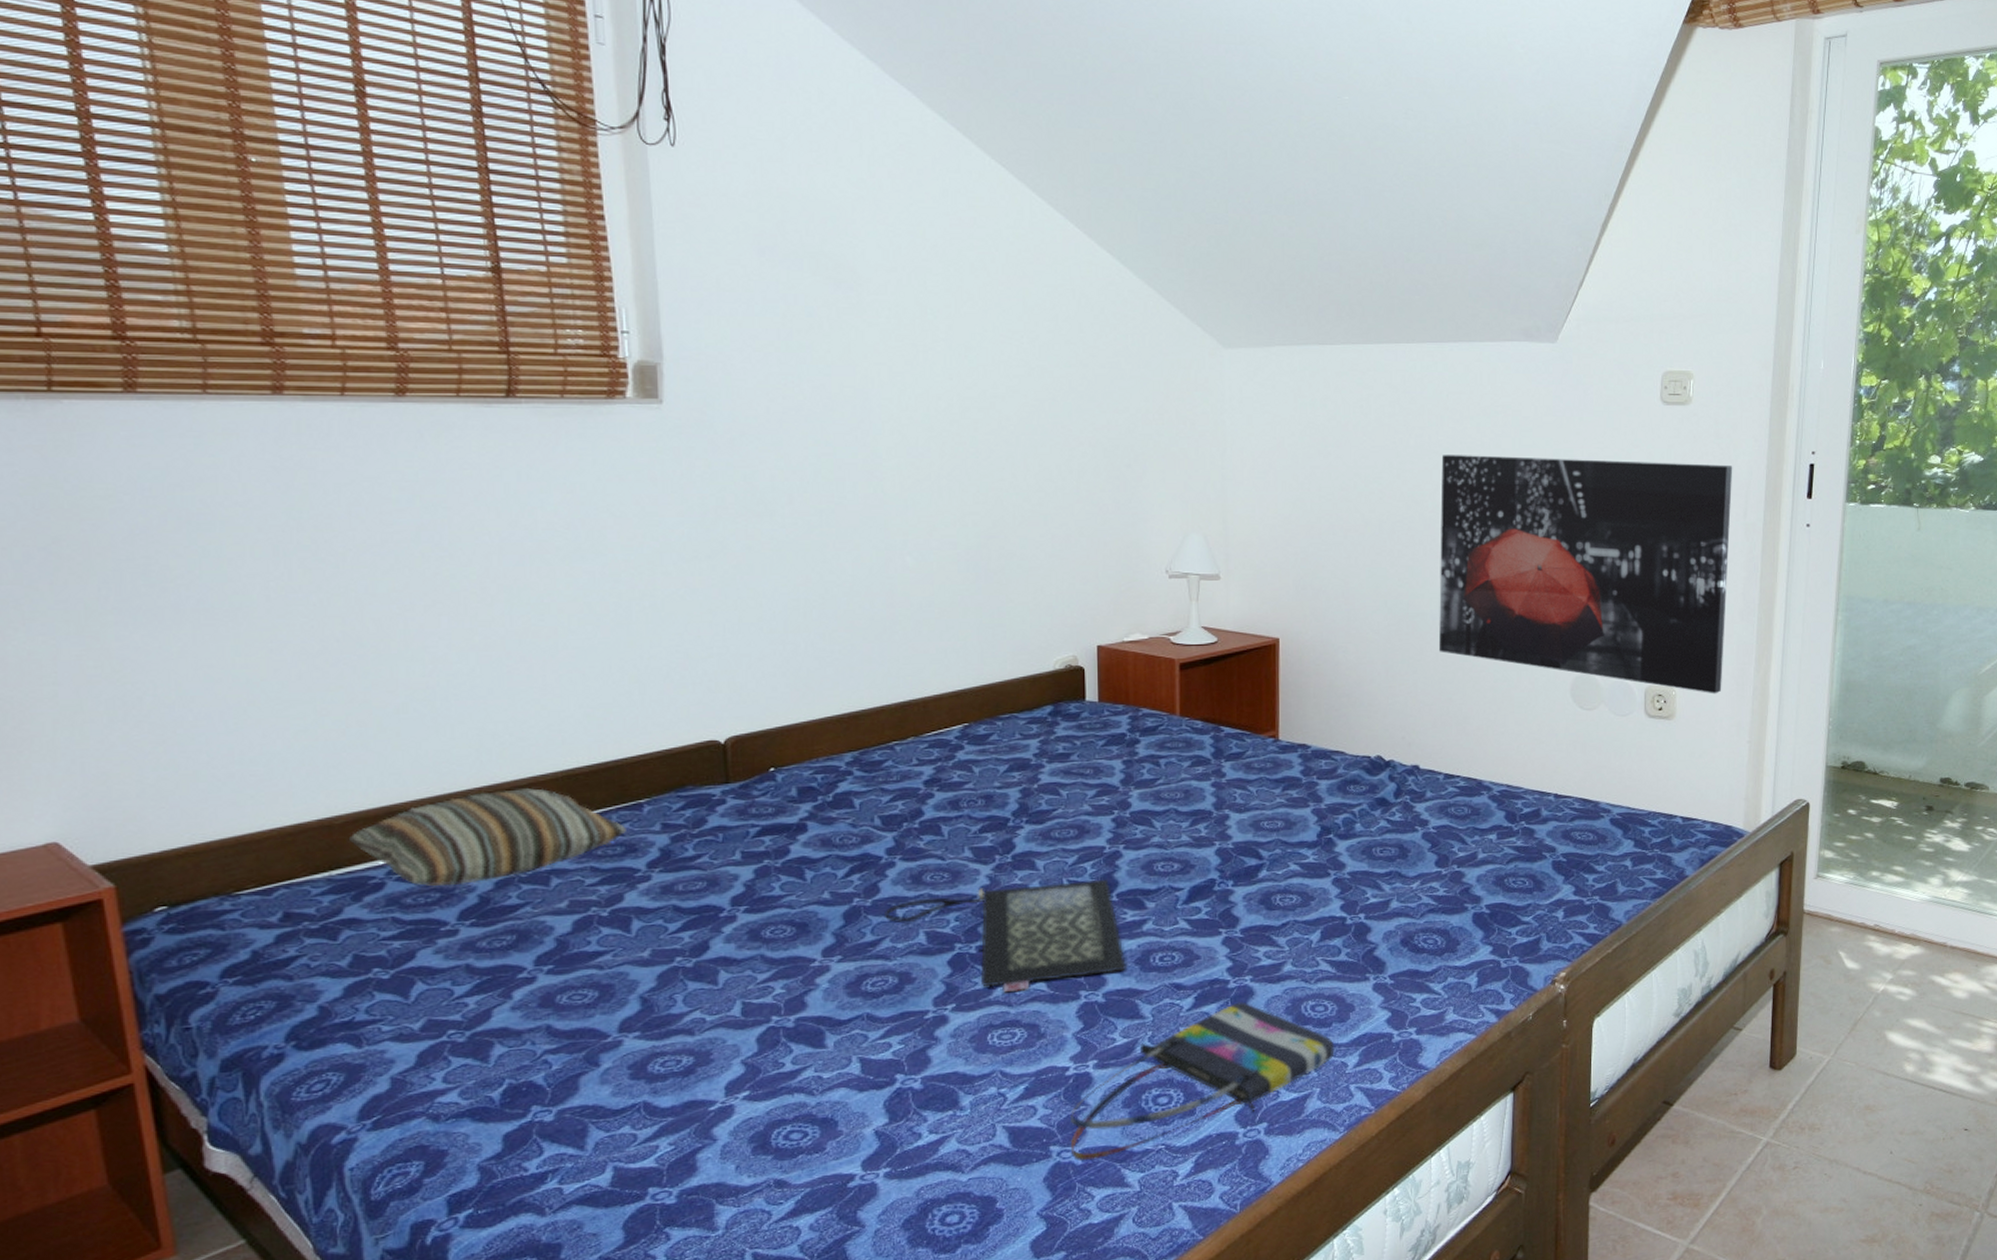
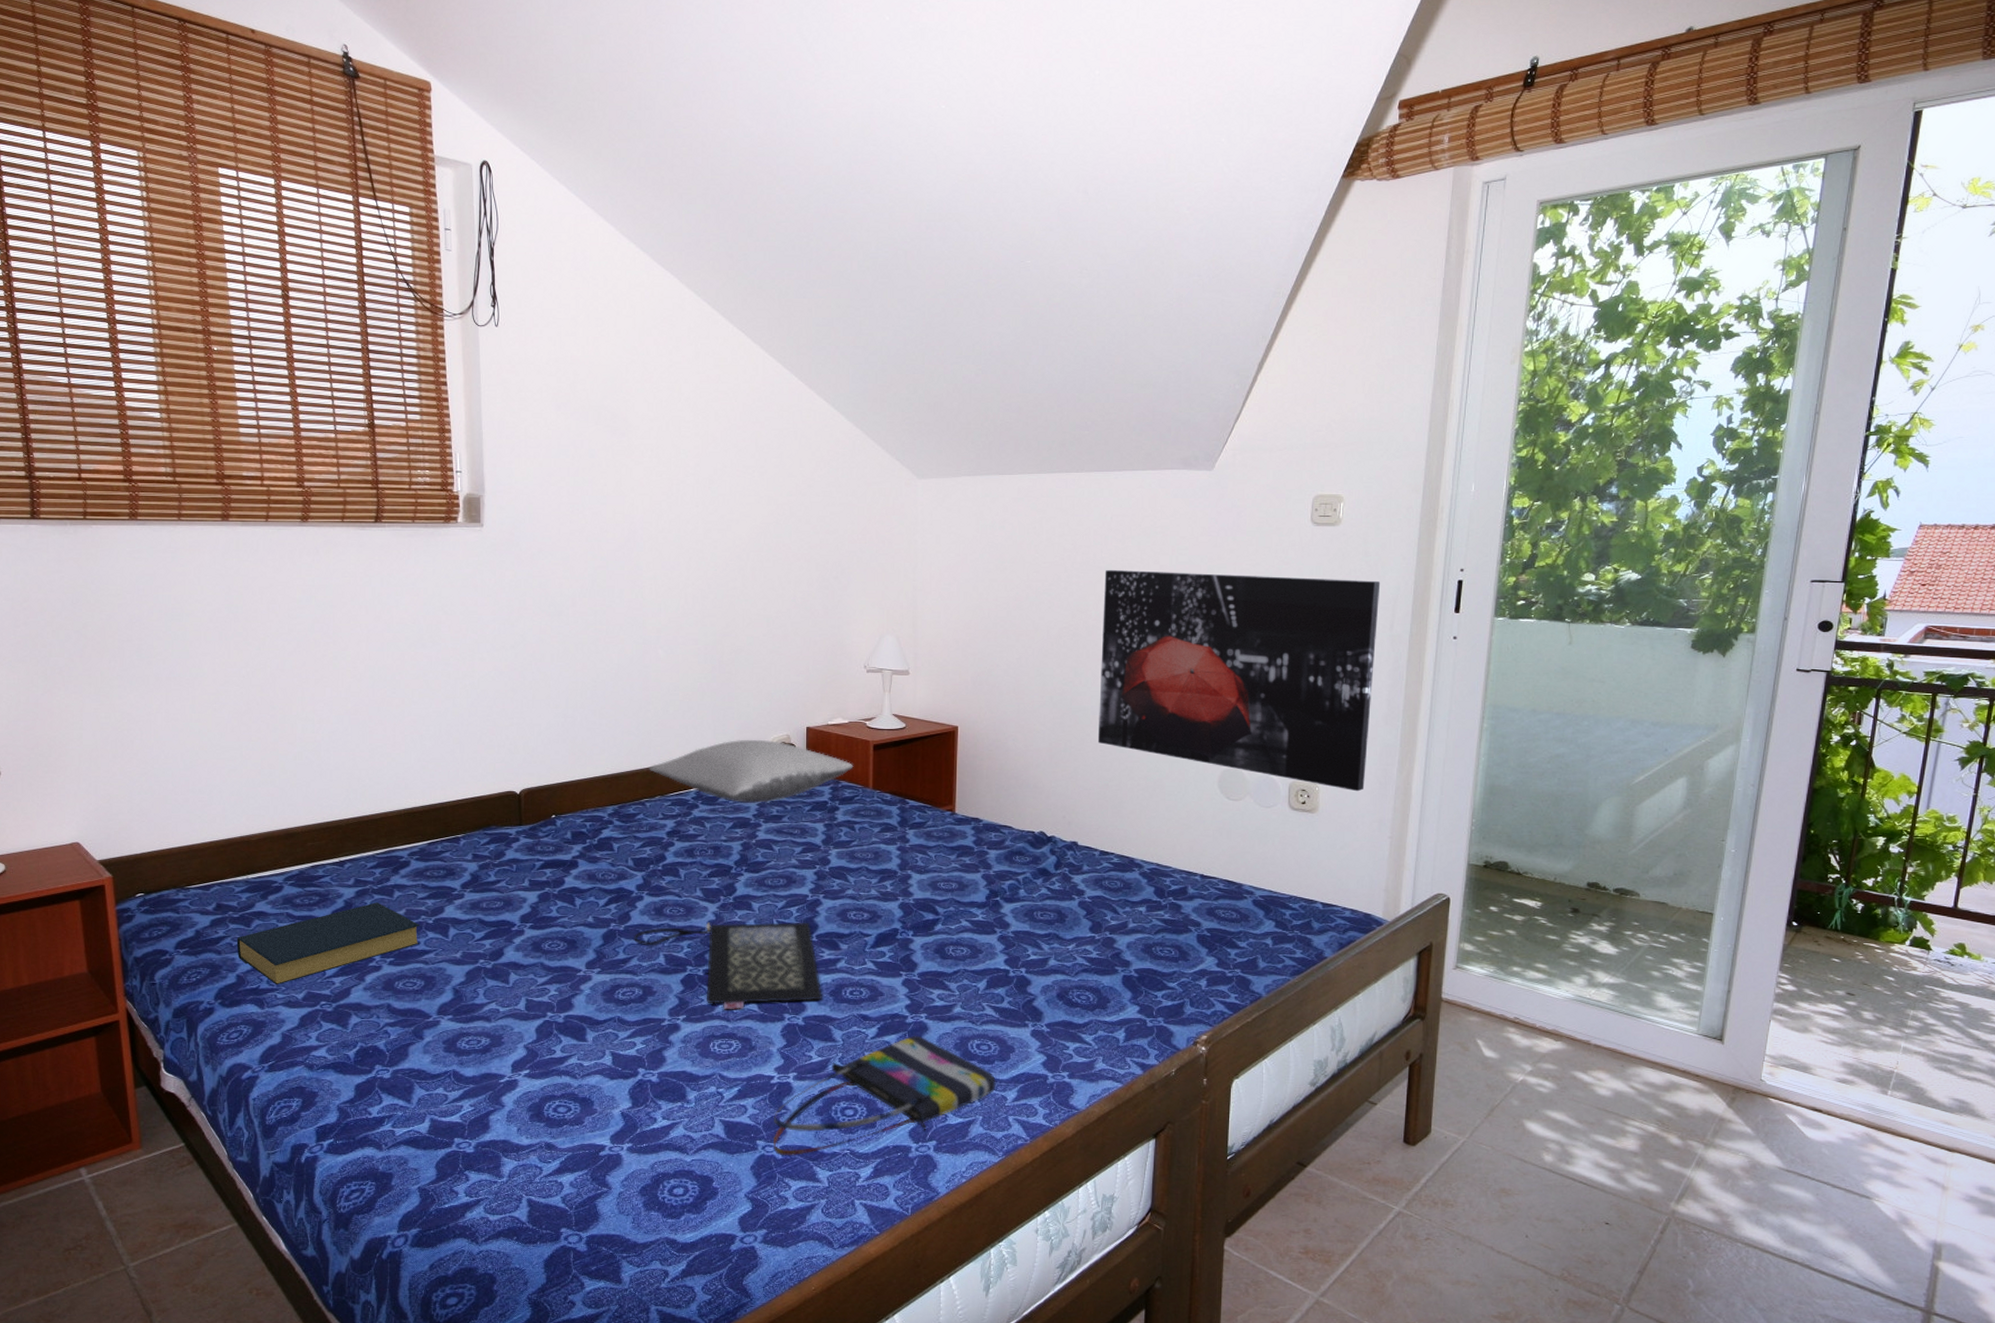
hardback book: none [316,894,590,1015] -> present [236,902,420,985]
pillow: present [350,788,626,887] -> none [261,821,448,892]
pillow: none [898,662,1156,740] -> present [649,739,854,803]

